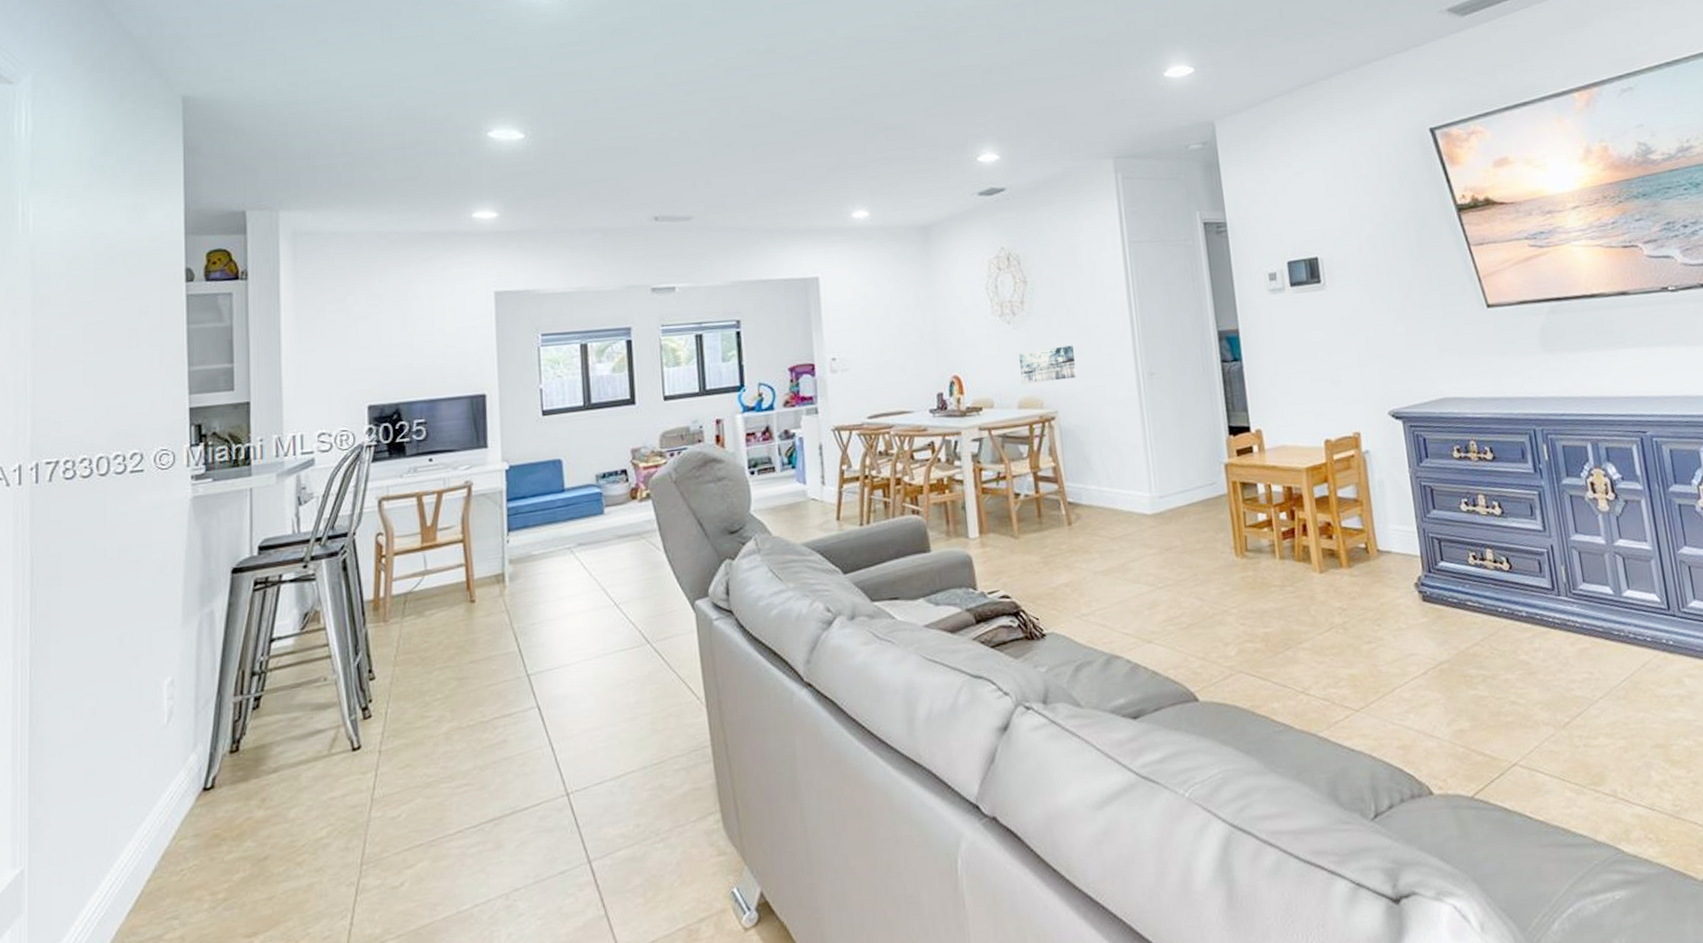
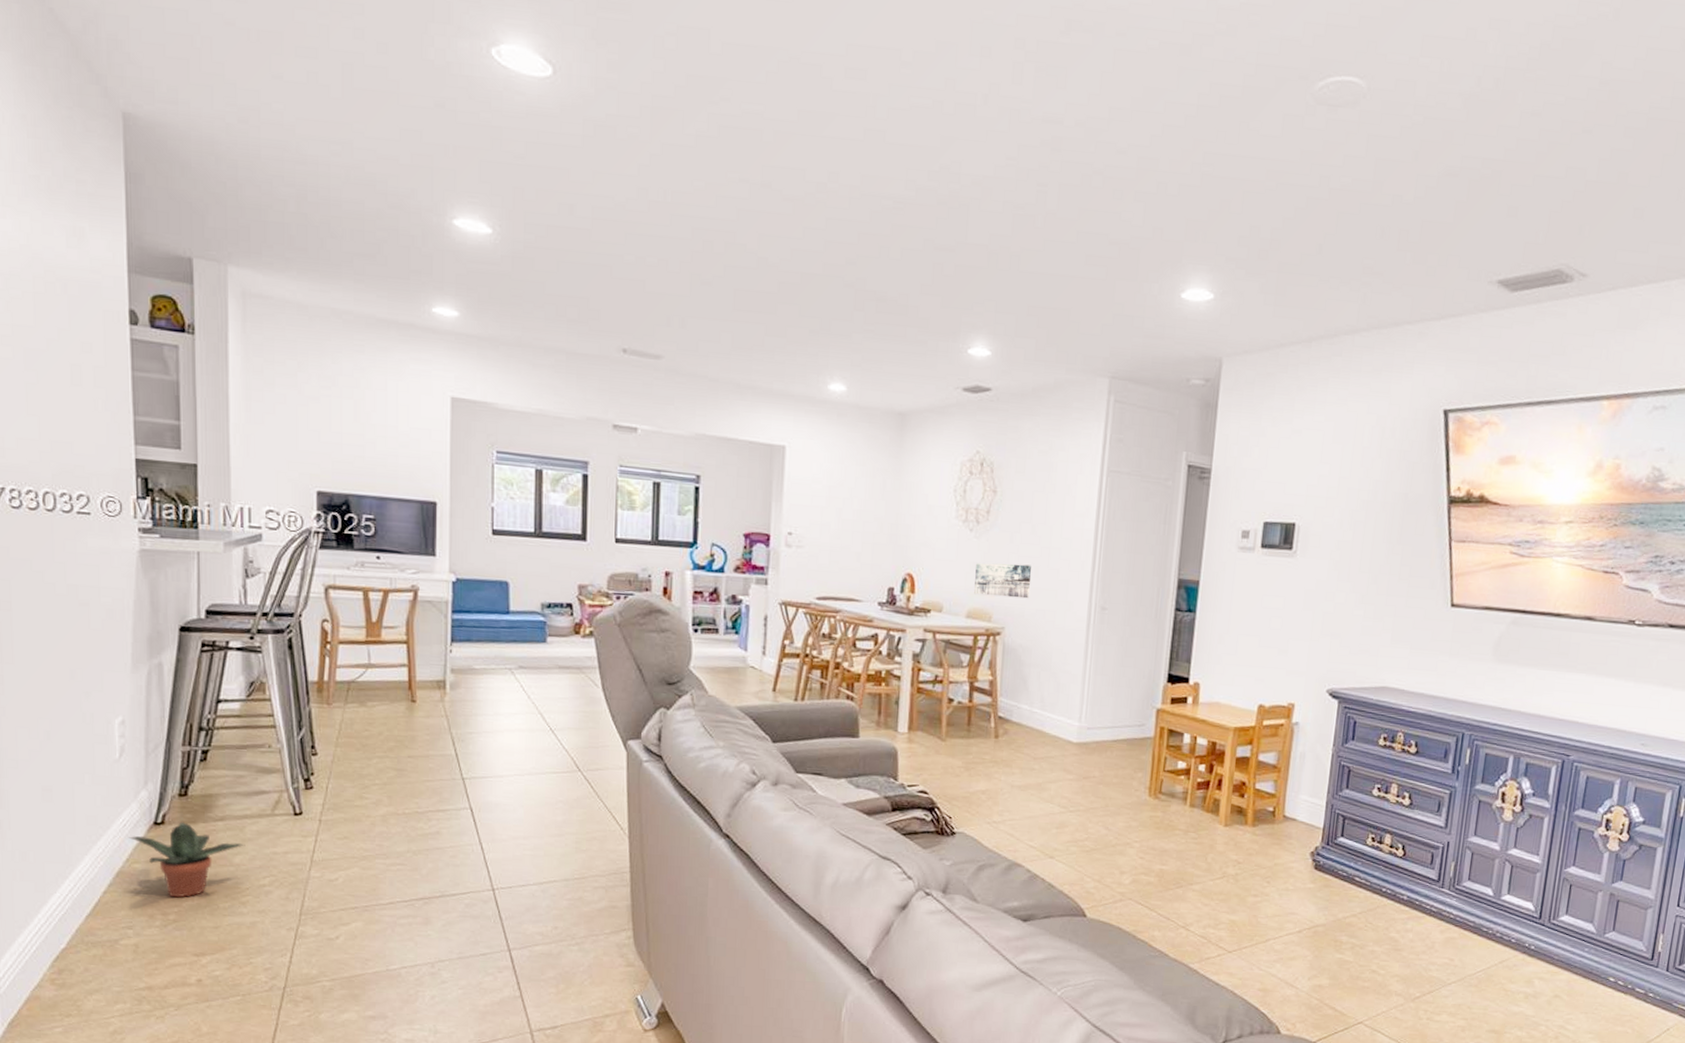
potted plant: none [176,781,301,872] -> present [129,822,246,898]

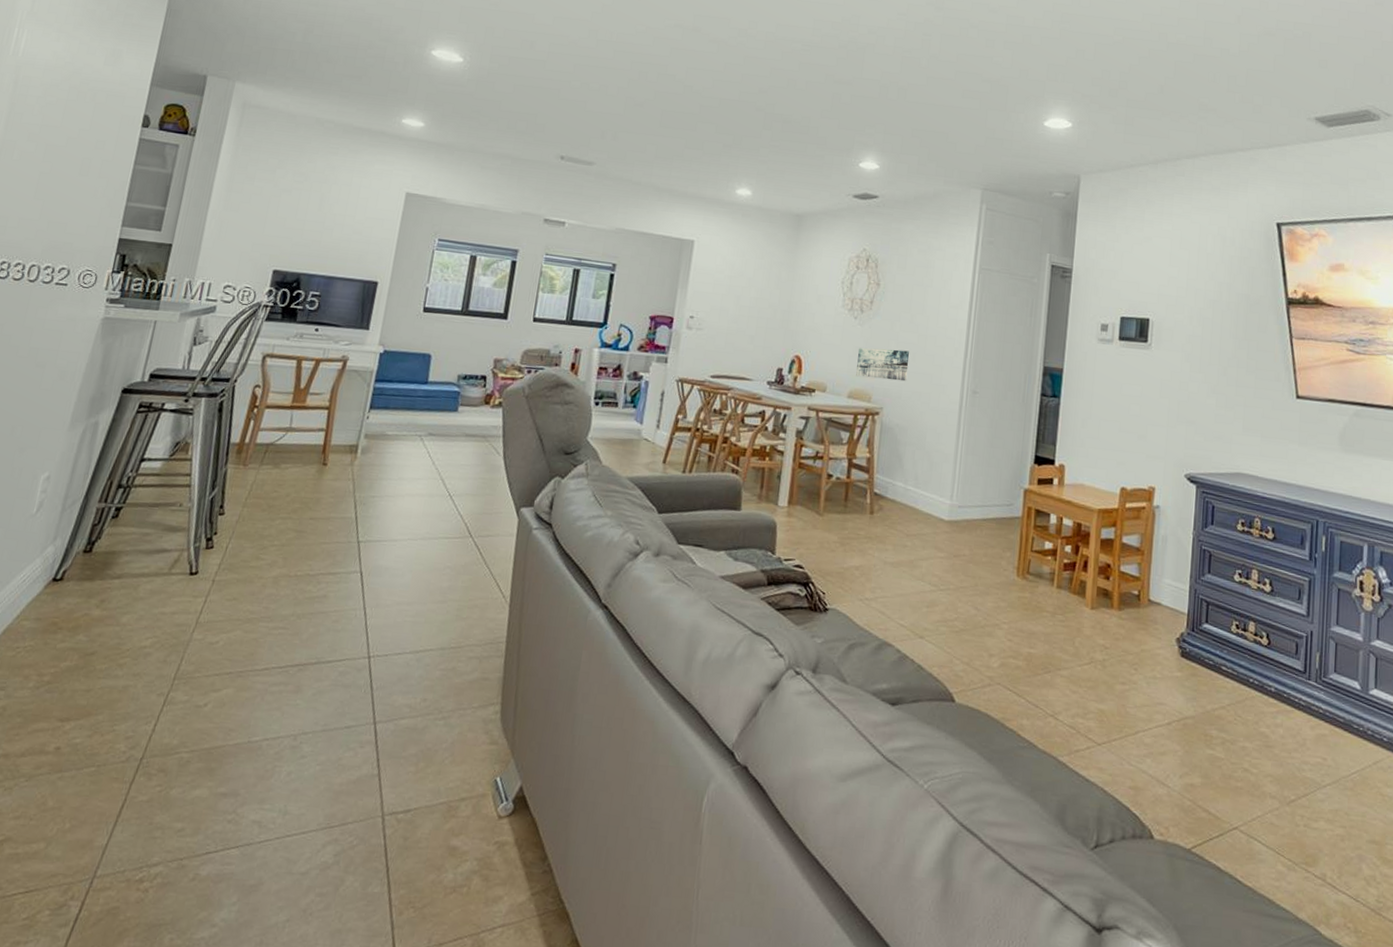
potted plant: present [129,822,246,898] -> none [25,578,136,658]

